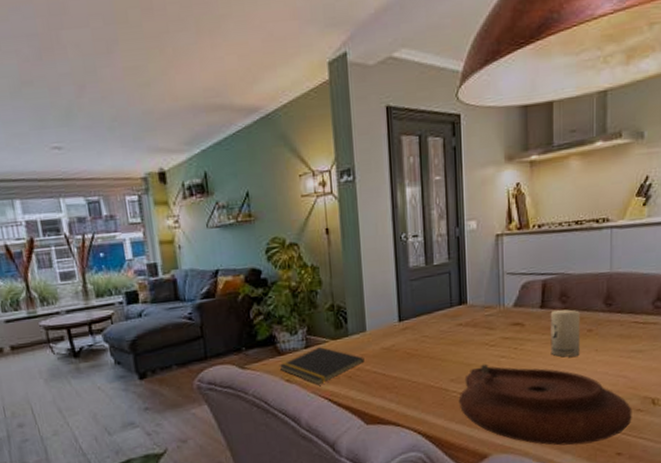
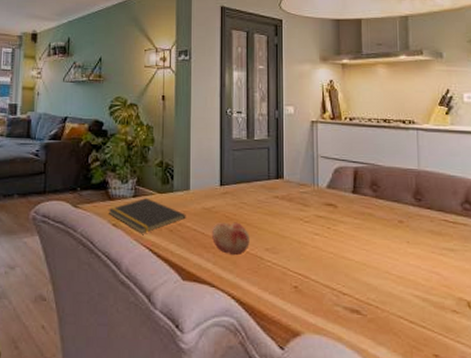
fruit: none [392,357,434,392] -> present [211,221,250,256]
plate: present [458,363,632,446] -> none [273,238,448,339]
candle: present [550,309,580,357] -> none [362,198,392,245]

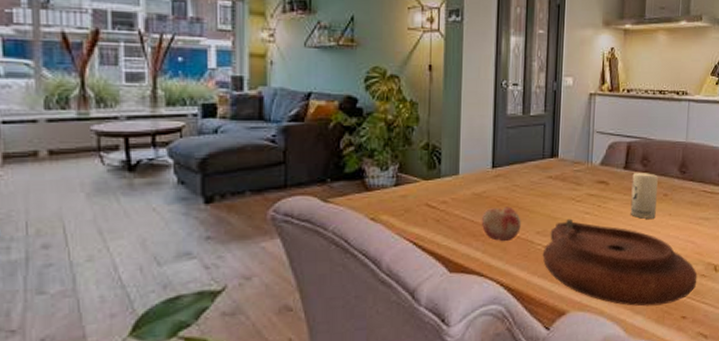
notepad: present [108,197,186,233] -> none [365,185,454,226]
plate: none [273,238,448,339] -> present [542,218,697,307]
candle: none [362,198,392,245] -> present [630,173,658,219]

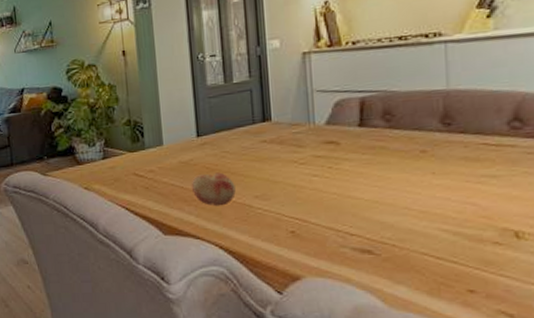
plate: present [542,218,697,307] -> none [264,182,488,276]
candle: present [630,173,658,219] -> none [371,128,411,179]

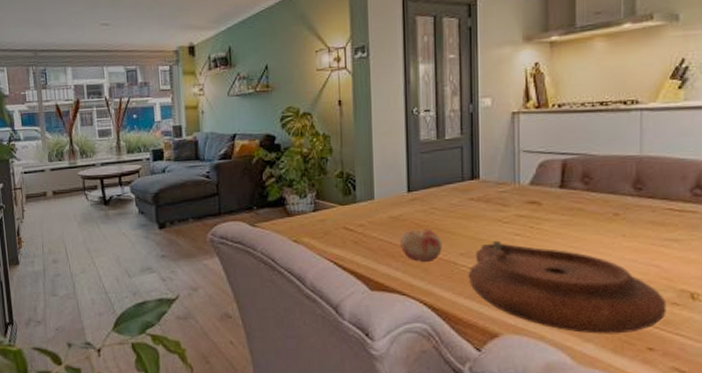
plate: none [264,182,488,276] -> present [468,240,667,334]

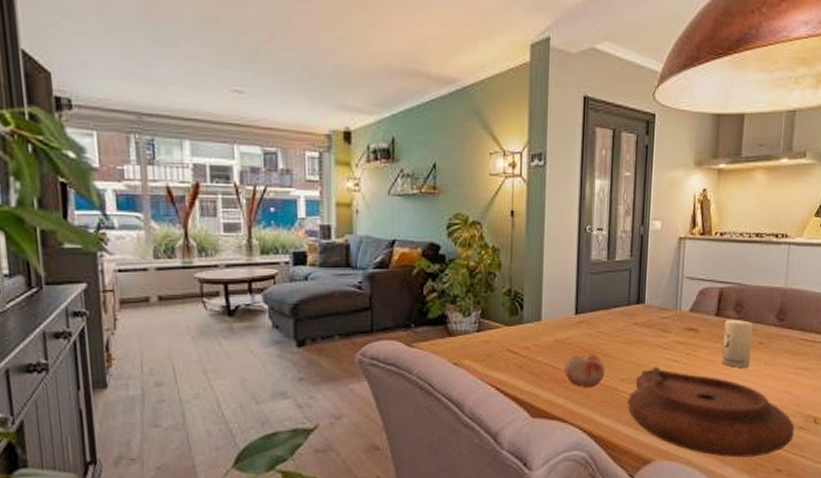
candle: none [571,191,605,240] -> present [721,320,753,368]

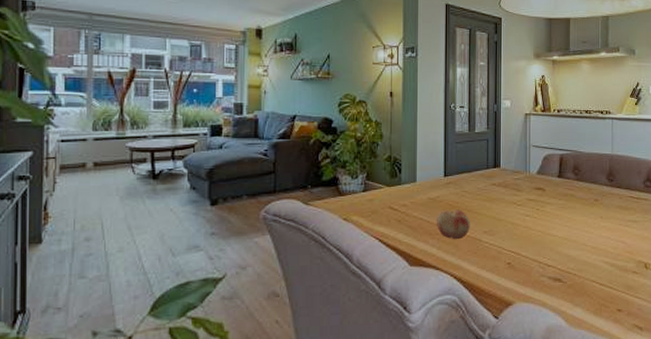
plate: present [627,366,795,458] -> none [490,220,630,300]
candle: present [721,320,753,368] -> none [565,181,589,221]

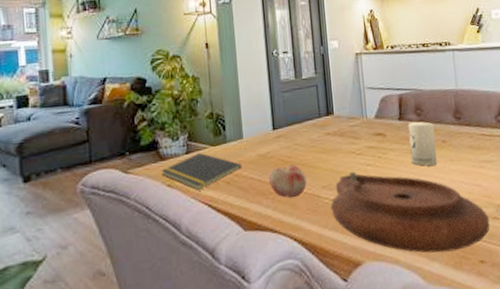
notepad: none [339,191,413,225] -> present [161,152,242,190]
plate: none [490,220,630,300] -> present [330,171,490,253]
candle: none [565,181,589,221] -> present [408,122,437,166]

